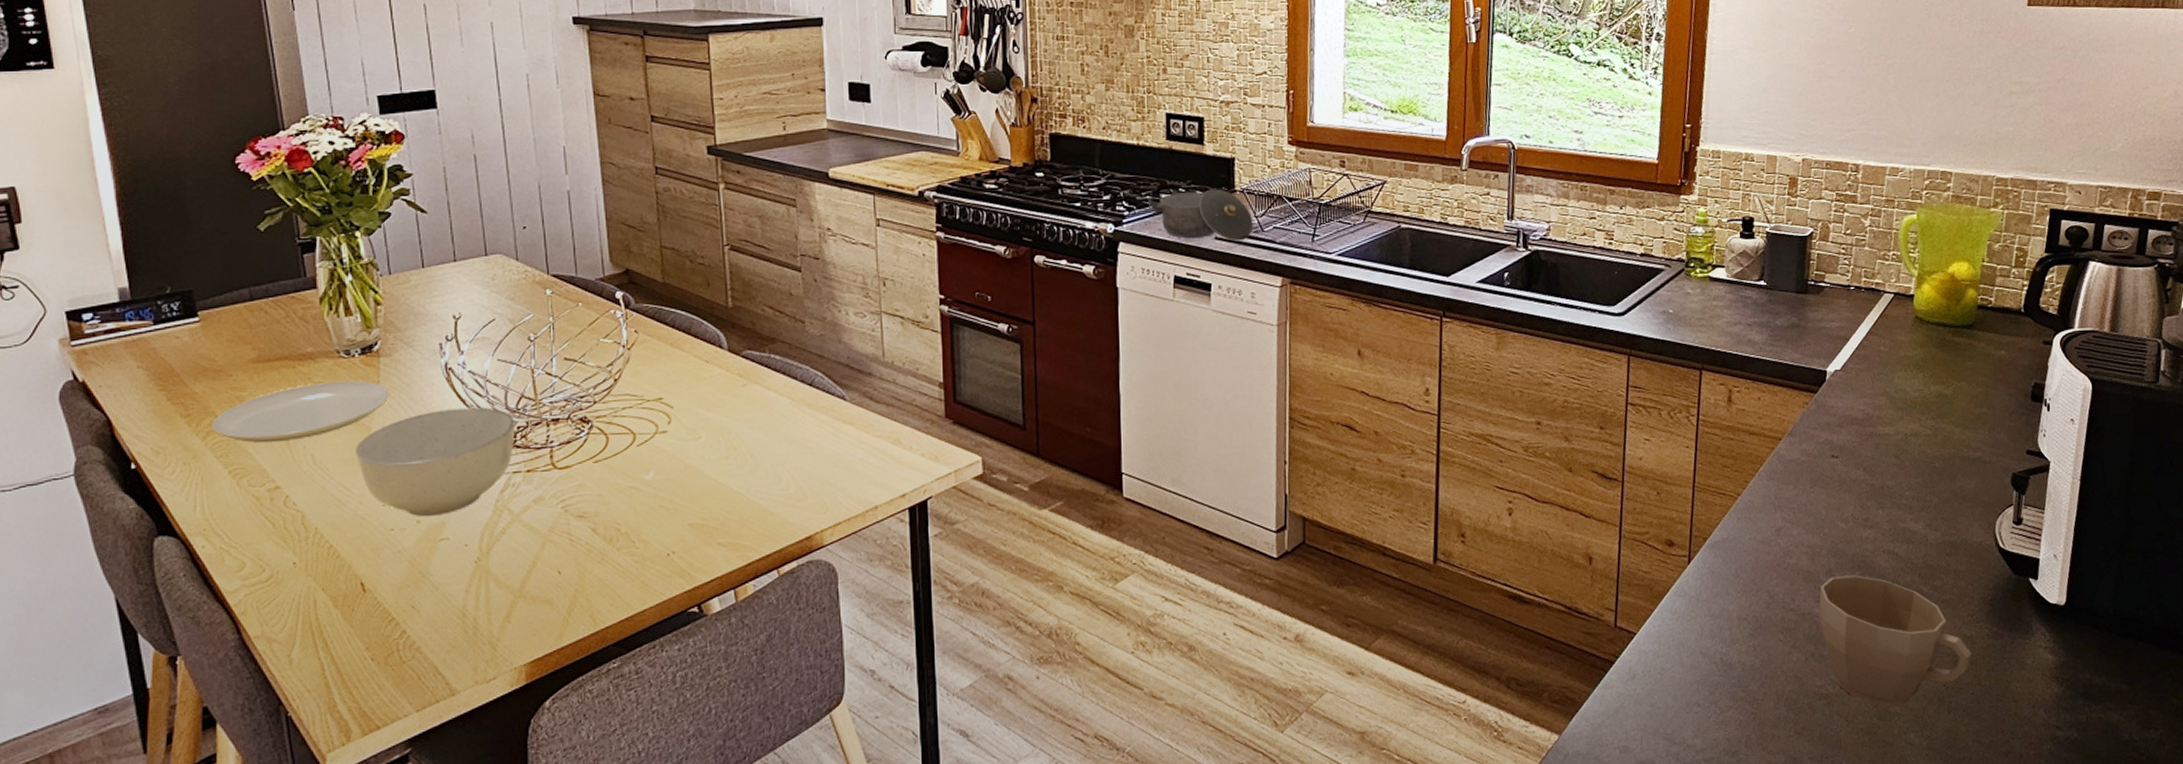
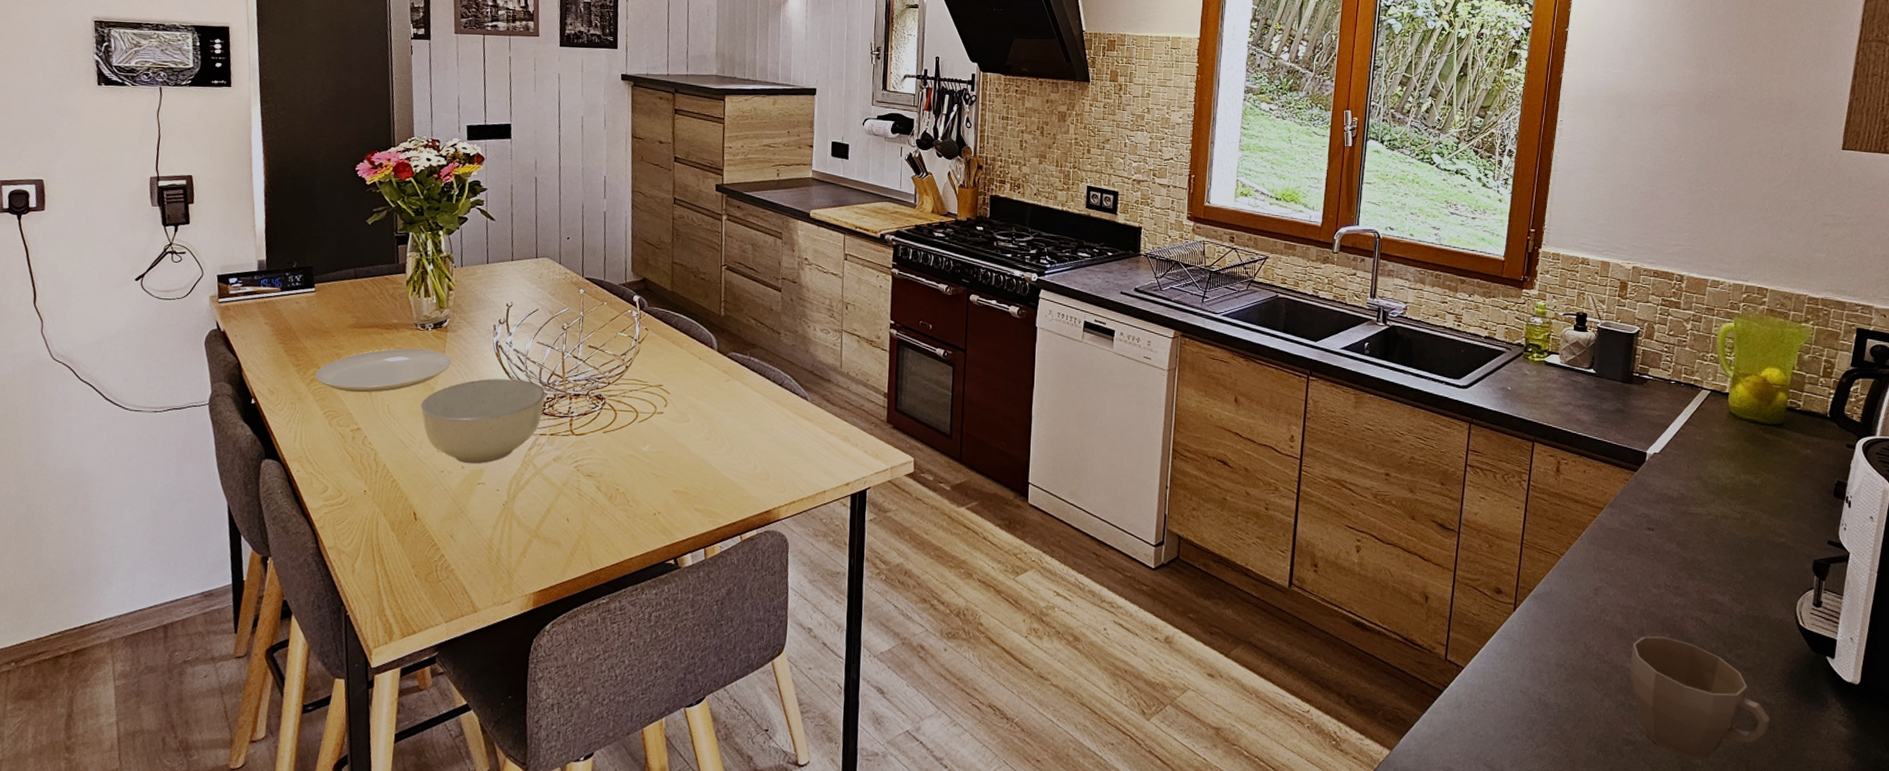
cooking pot: present [1147,189,1254,241] -> none [1067,252,1154,297]

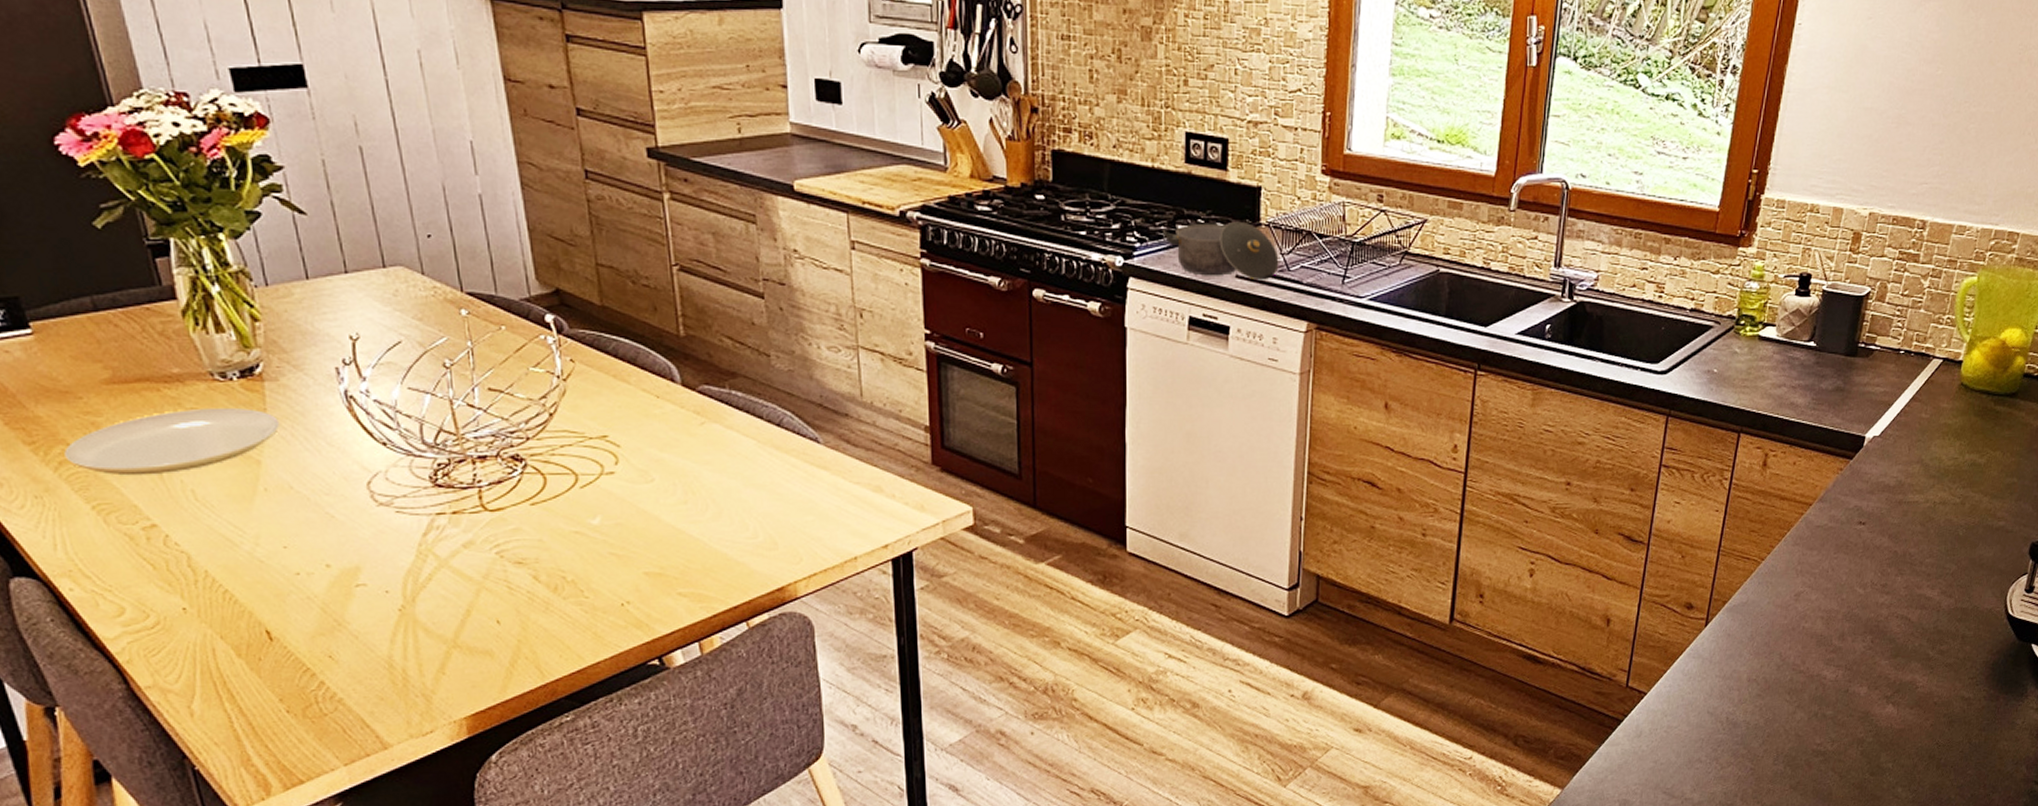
bowl: present [420,378,546,464] -> none [244,440,435,561]
cooking pot: none [1067,252,1154,297] -> present [1162,221,1279,281]
cup: present [1631,636,1771,760] -> none [1827,639,1967,764]

